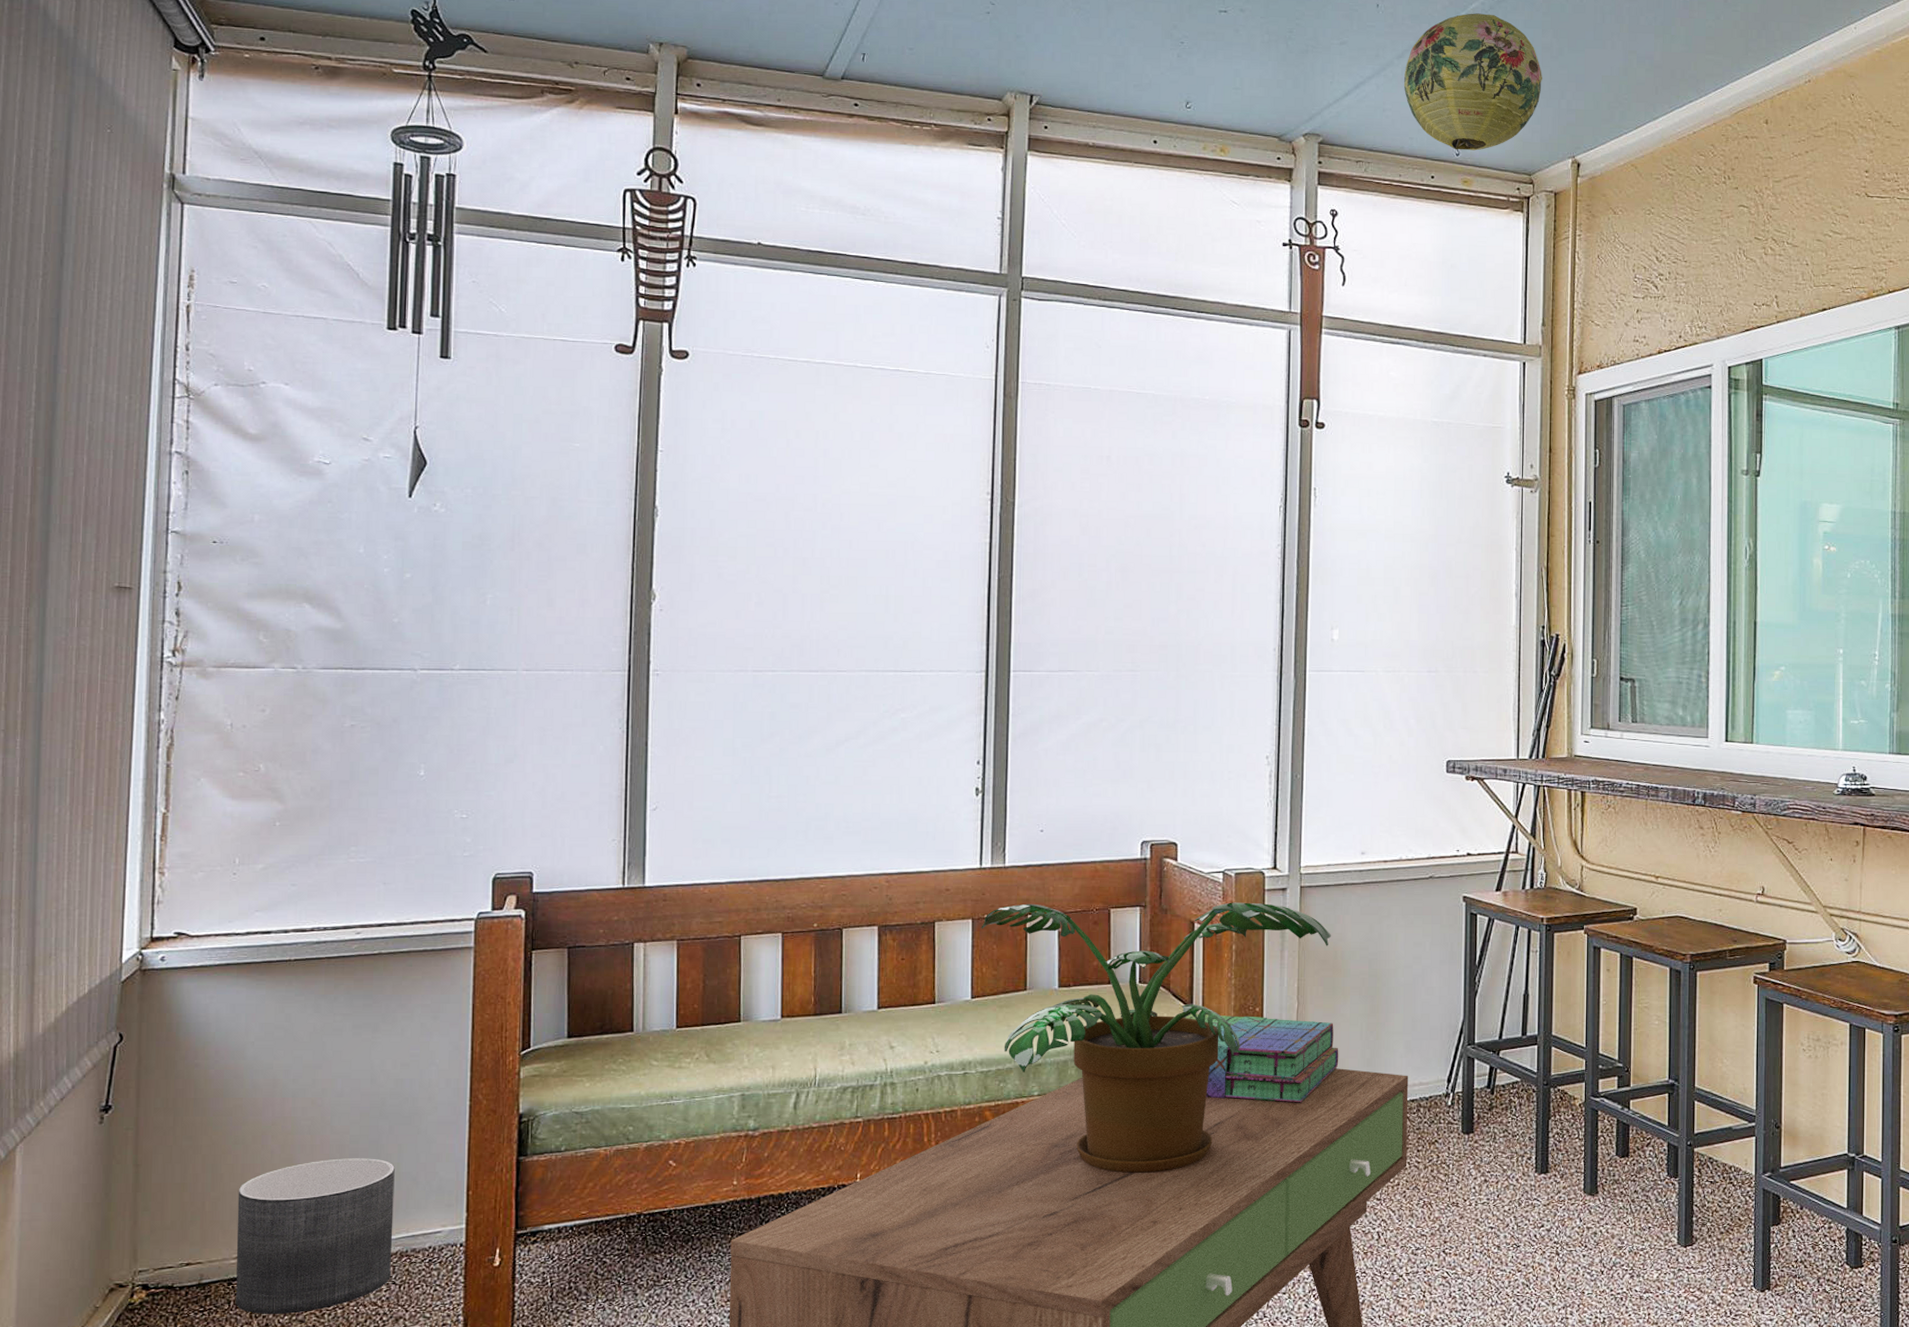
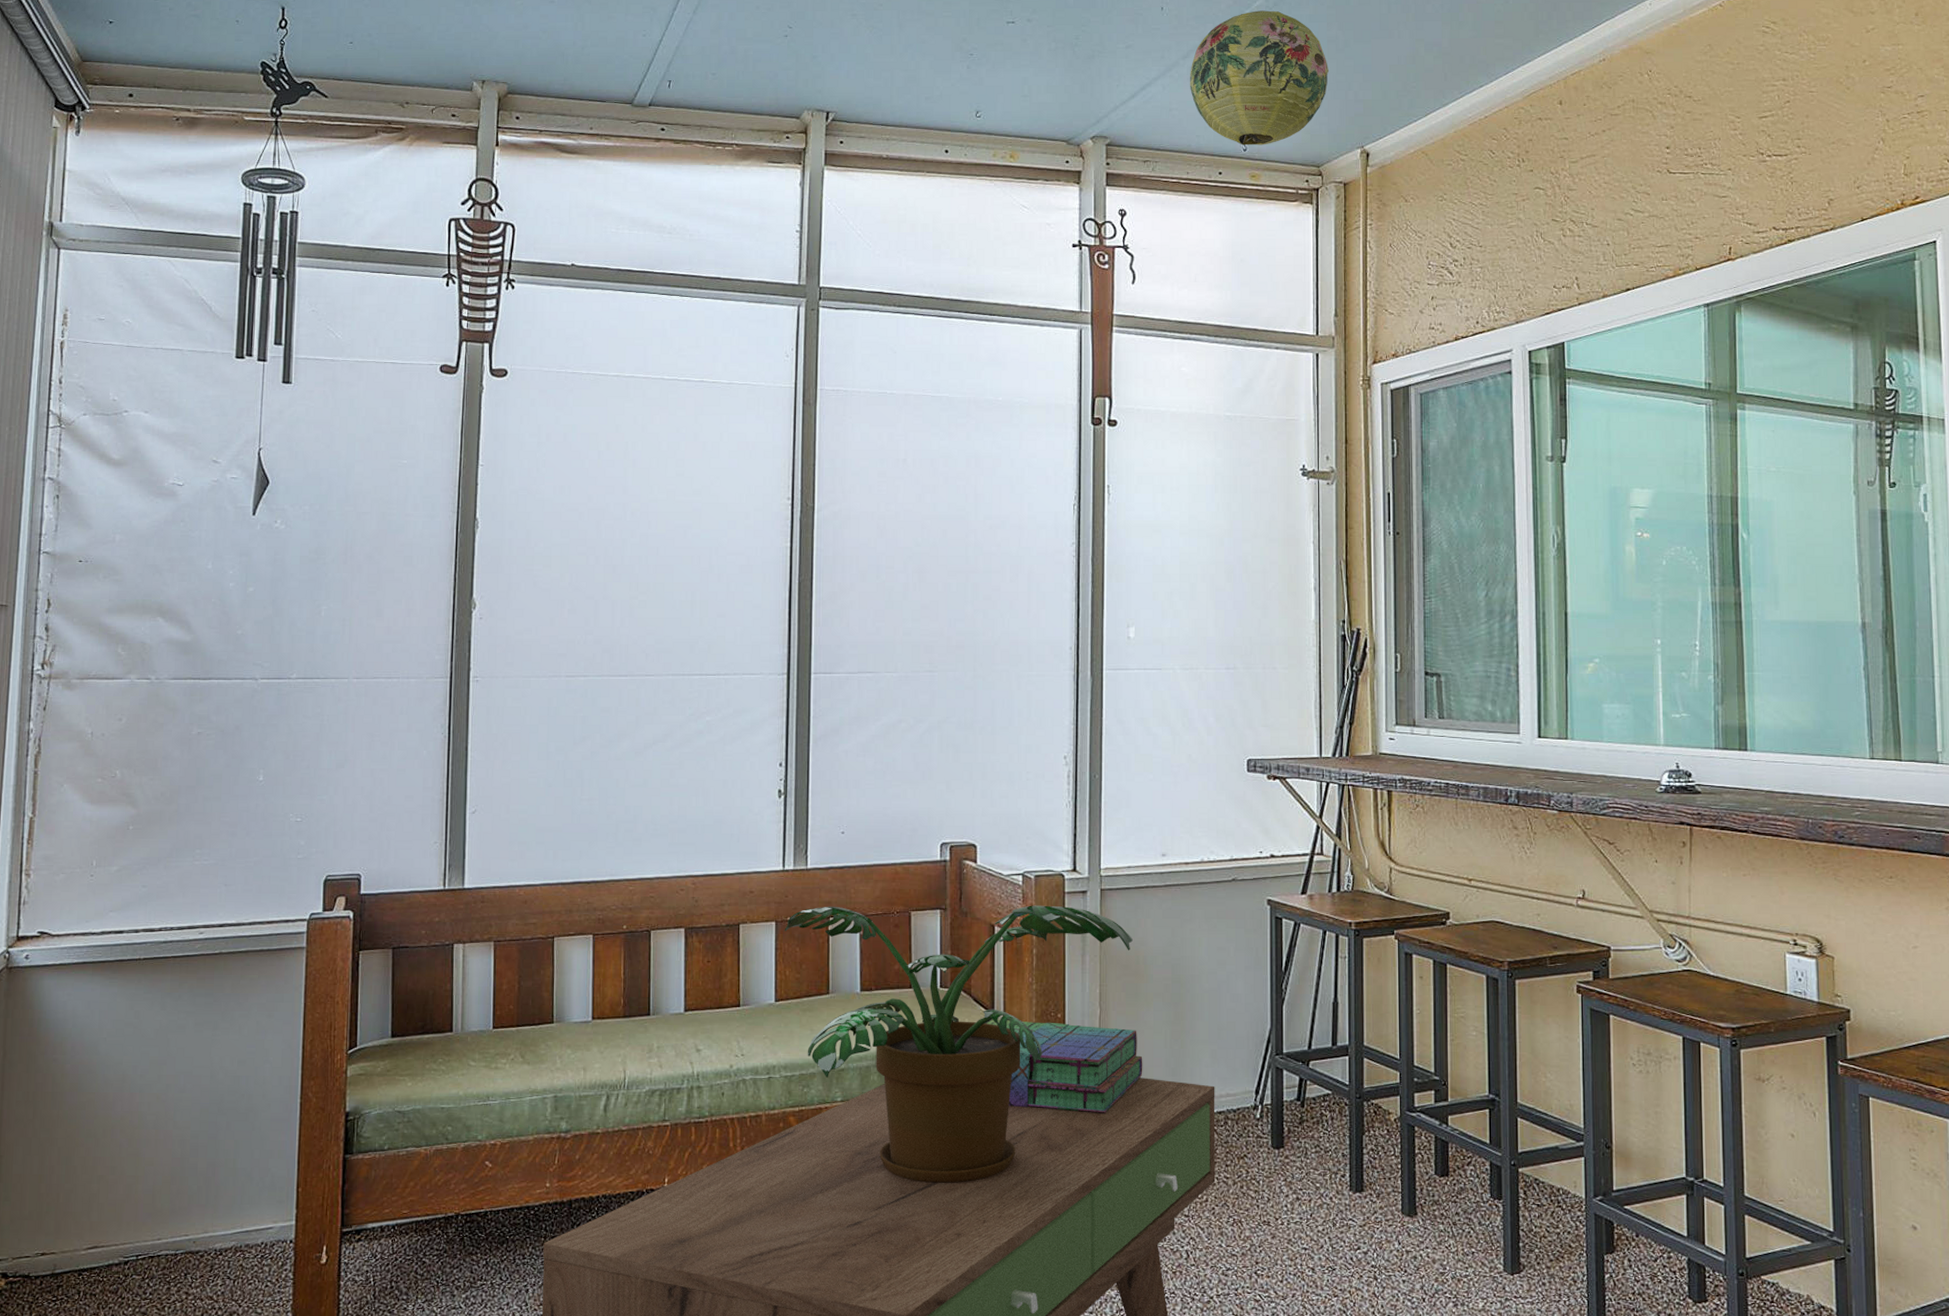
planter: present [236,1158,395,1315] -> none [85,1153,231,1307]

